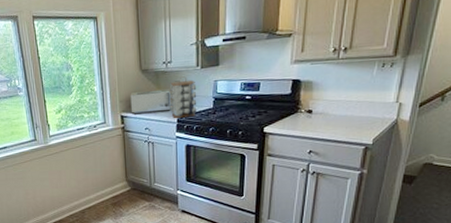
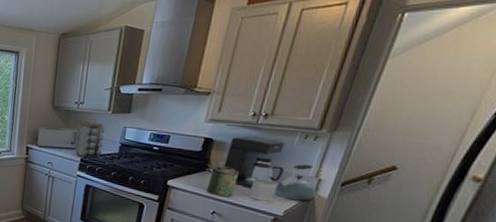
canister: none [301,105,328,135] -> present [207,166,239,197]
coffee maker: none [314,71,369,123] -> present [224,136,285,189]
mug: none [340,111,366,133] -> present [249,178,280,202]
kettle: none [363,91,399,128] -> present [275,164,317,202]

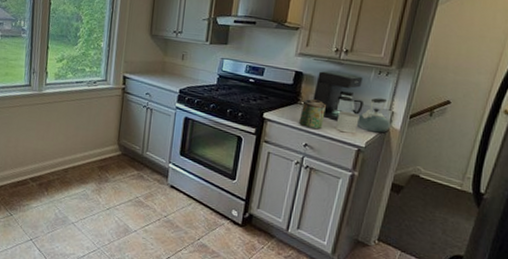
toaster: present [37,127,78,150] -> none [134,55,177,81]
spice rack: present [74,117,105,159] -> none [173,47,204,90]

